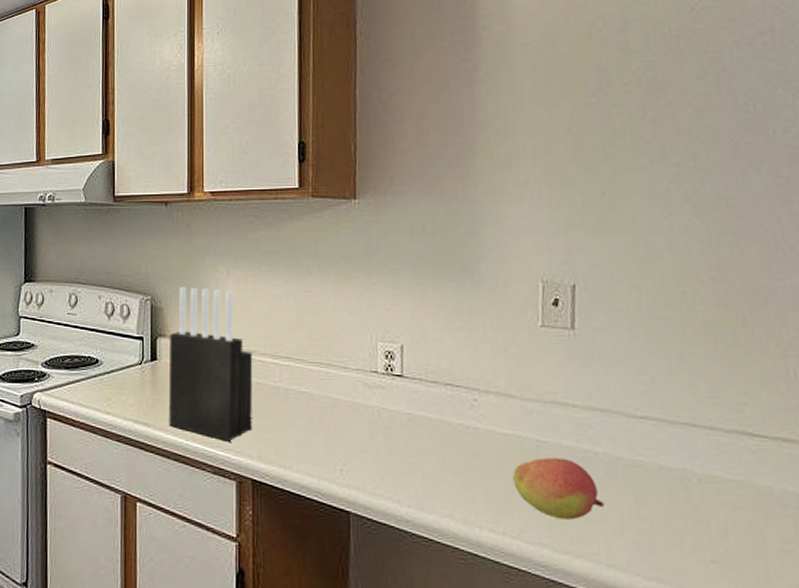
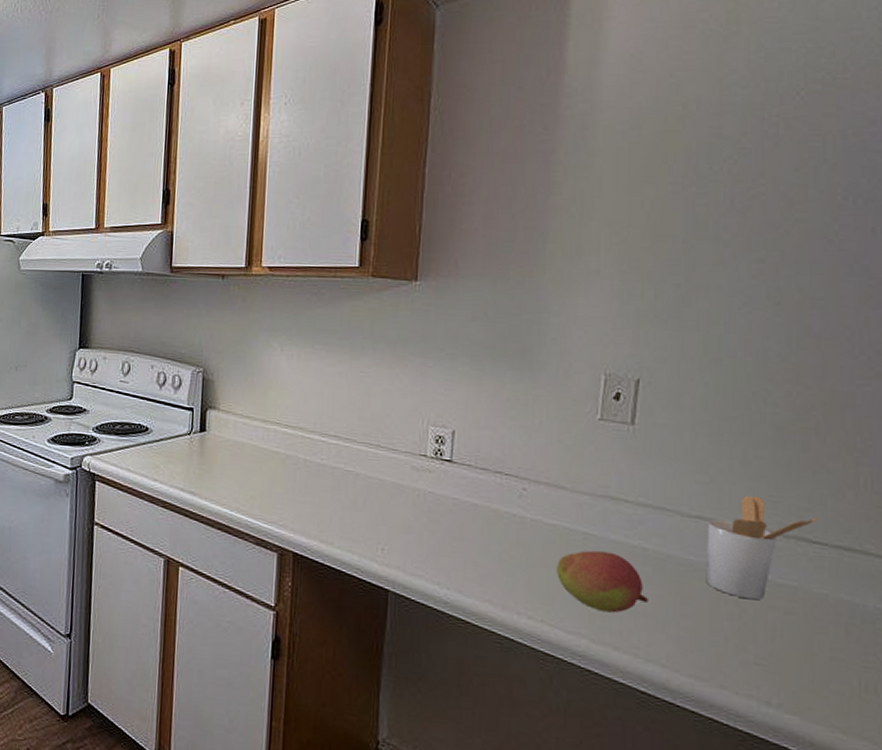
knife block: present [169,287,253,442] -> none [214,361,302,515]
utensil holder: none [652,392,756,497] -> present [705,495,818,600]

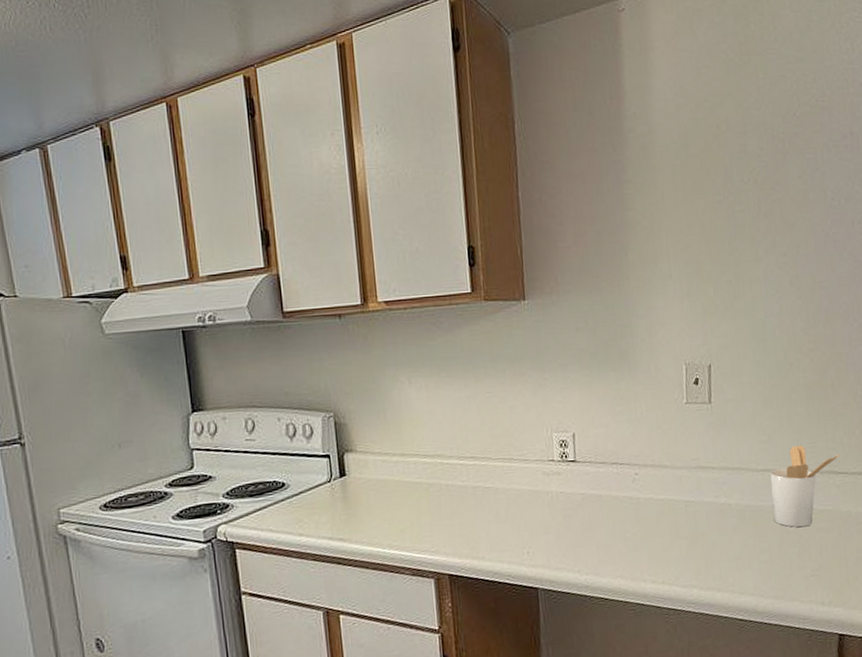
fruit: present [557,550,648,613] -> none [668,512,737,563]

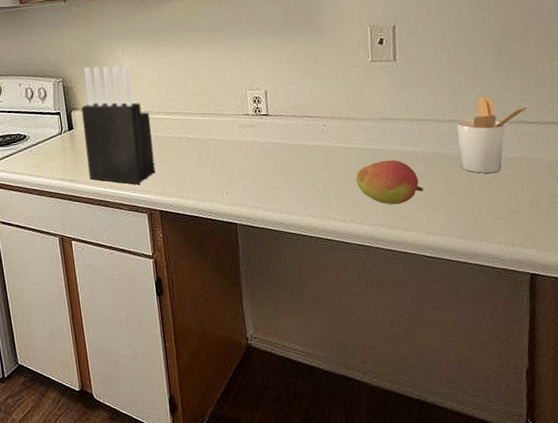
knife block: none [357,399,445,544] -> present [81,65,156,185]
fruit: none [668,512,737,563] -> present [356,159,423,205]

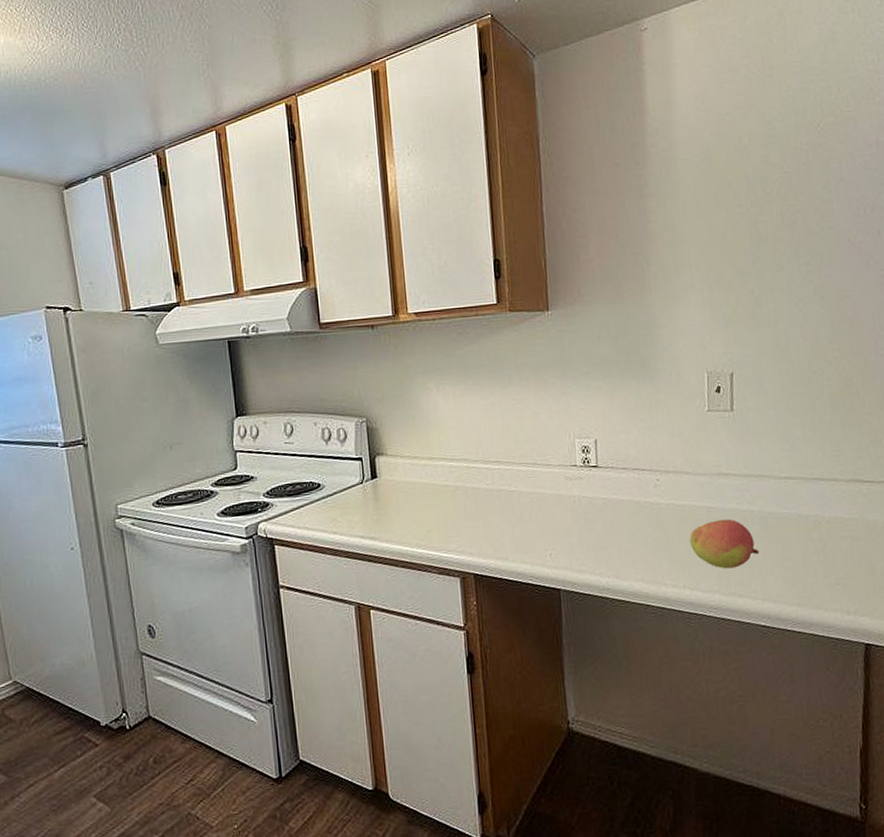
knife block: present [81,65,156,185] -> none [387,405,471,544]
utensil holder: present [456,97,530,174] -> none [793,453,866,536]

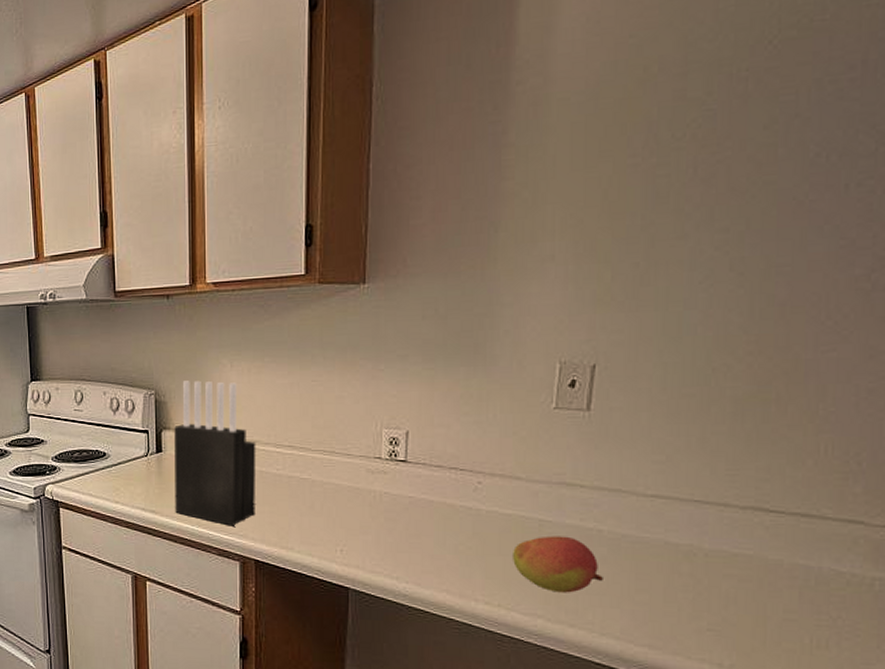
knife block: none [387,405,471,544] -> present [174,380,256,526]

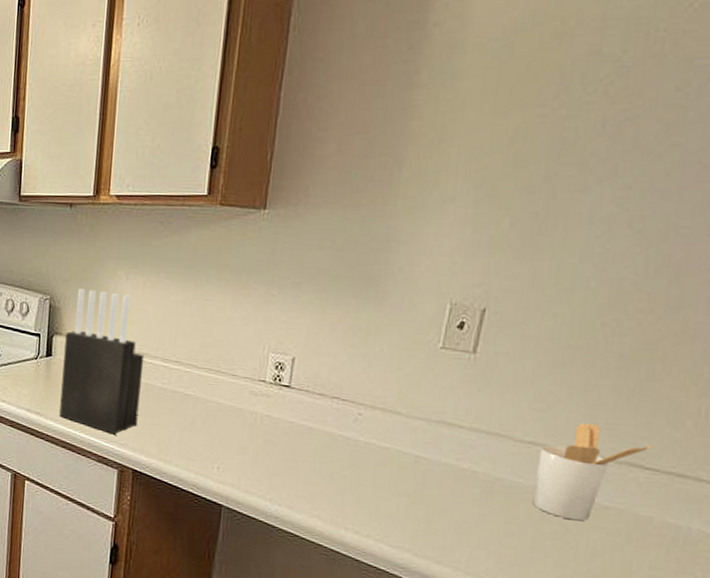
fruit: present [513,535,603,593] -> none [386,472,473,530]
utensil holder: none [660,470,776,571] -> present [532,423,653,521]

